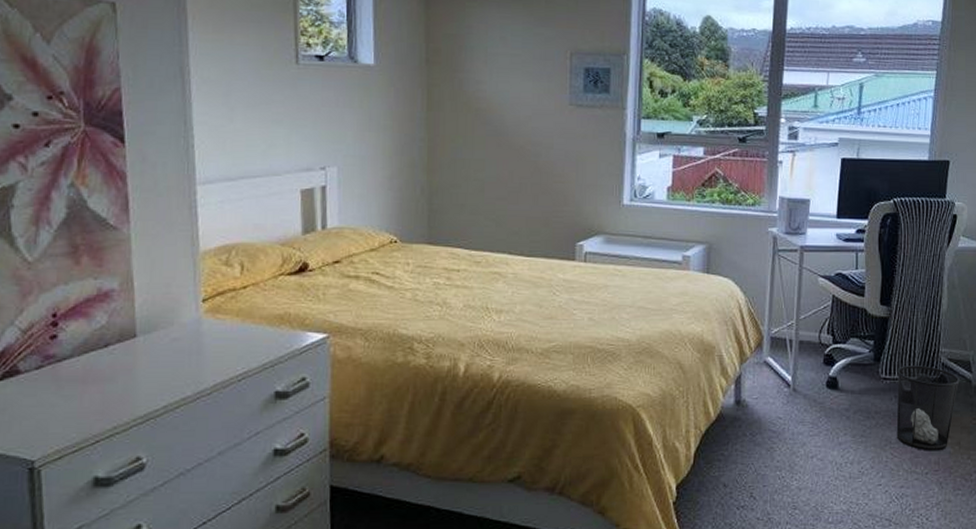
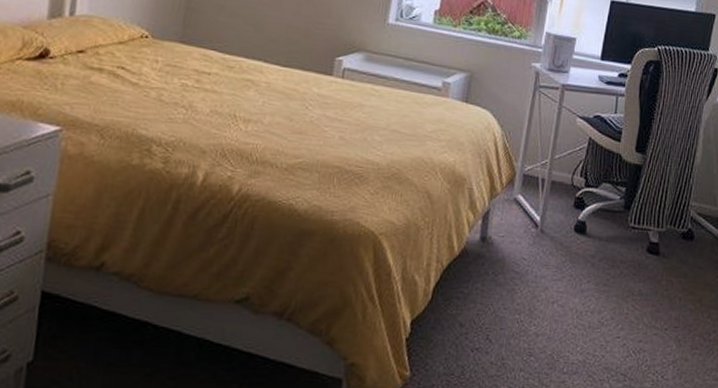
waste bin: present [896,365,960,451] -> none [639,216,707,307]

